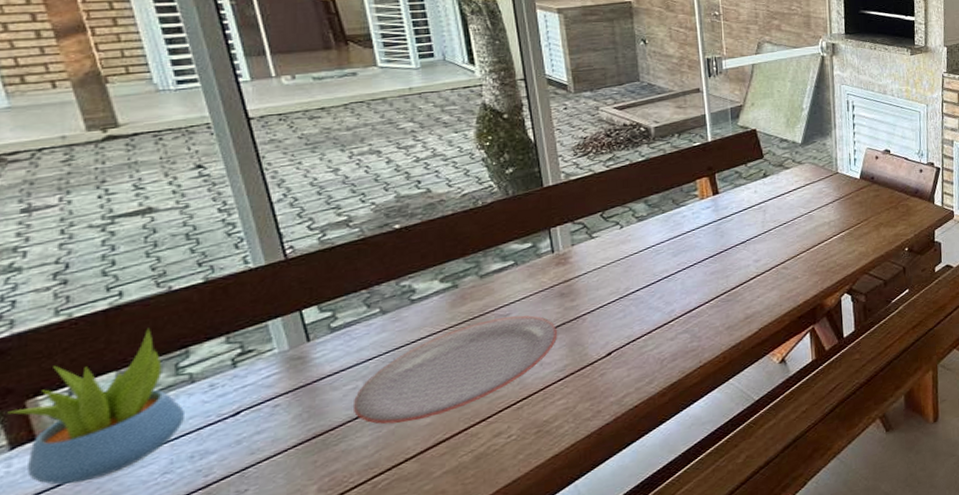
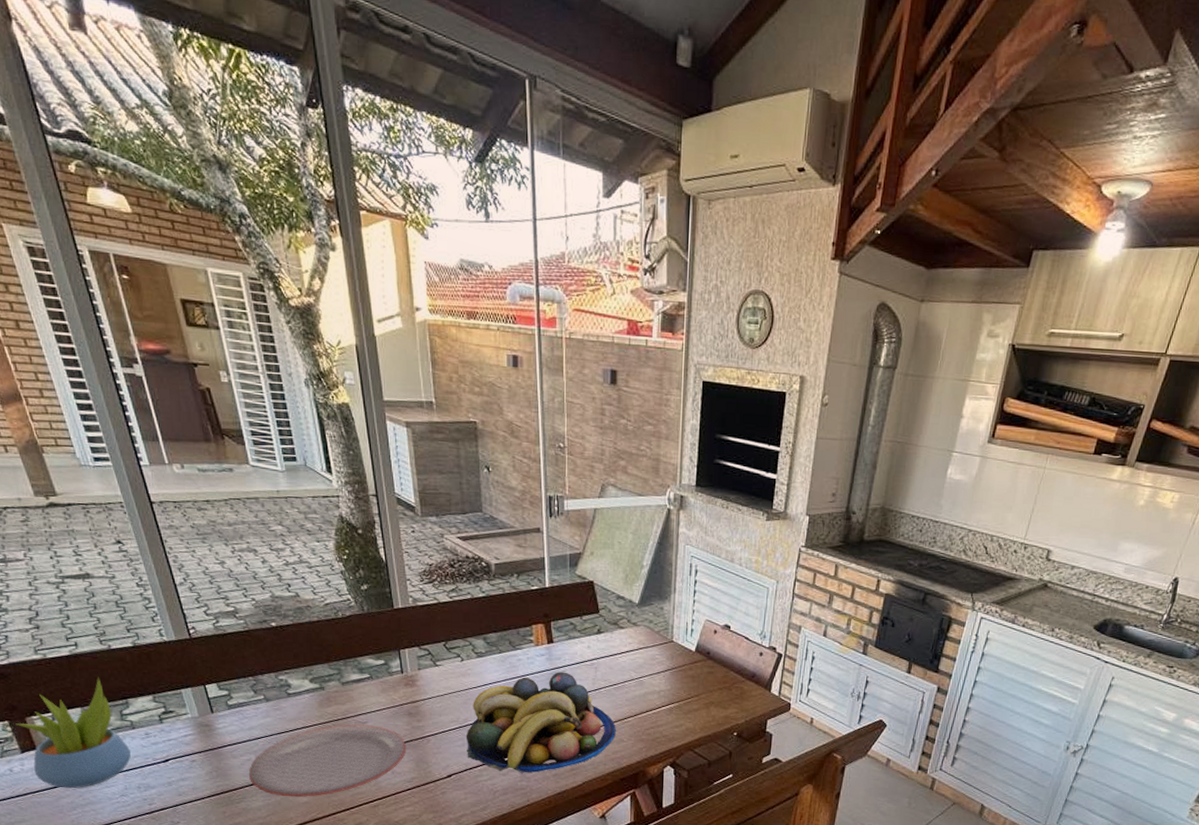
fruit bowl: none [628,220,790,336] -> present [467,671,616,773]

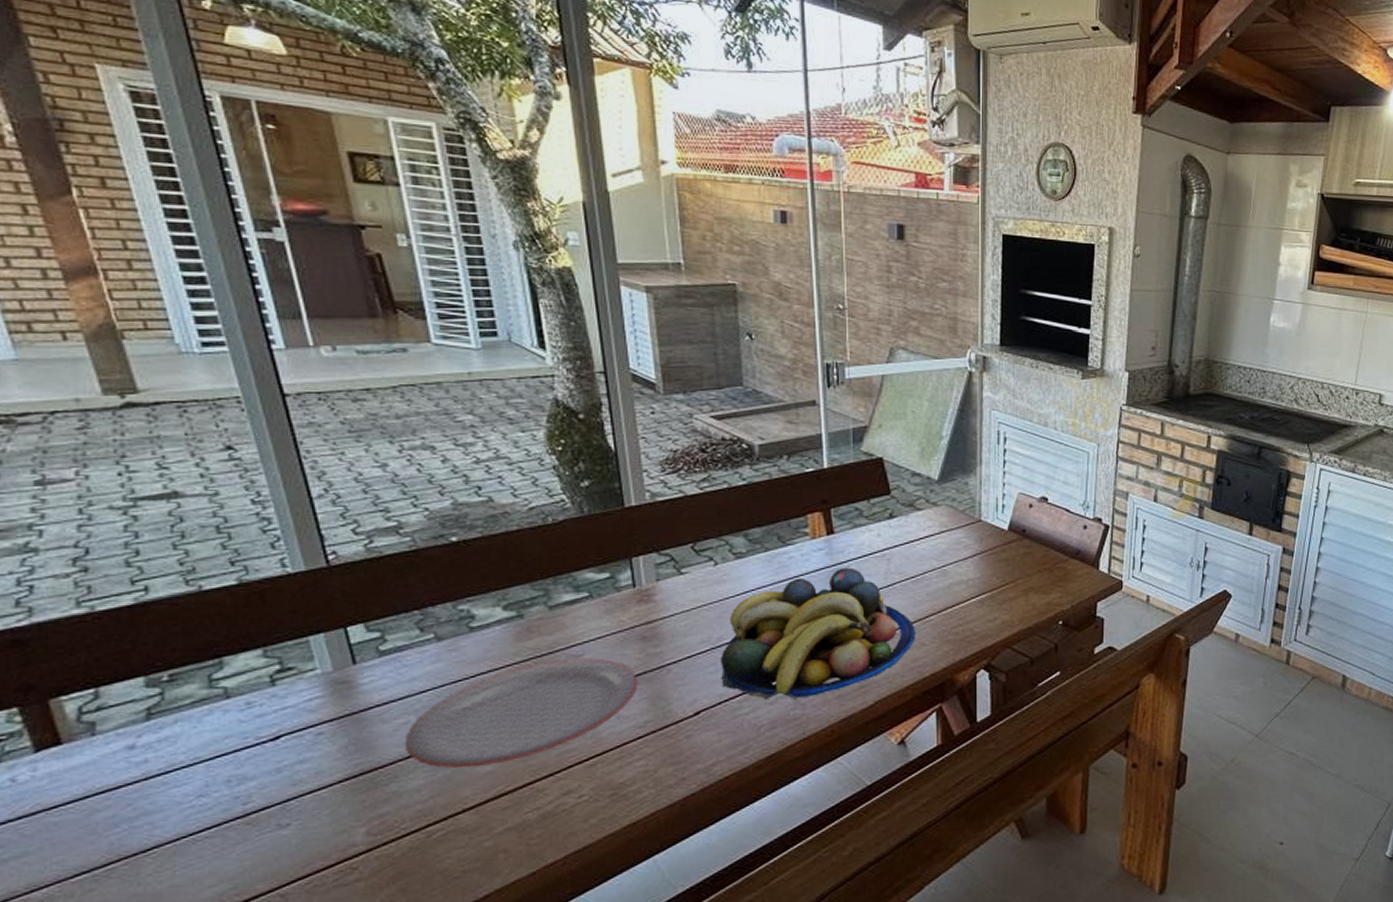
succulent plant: present [15,678,131,789] -> none [30,632,219,797]

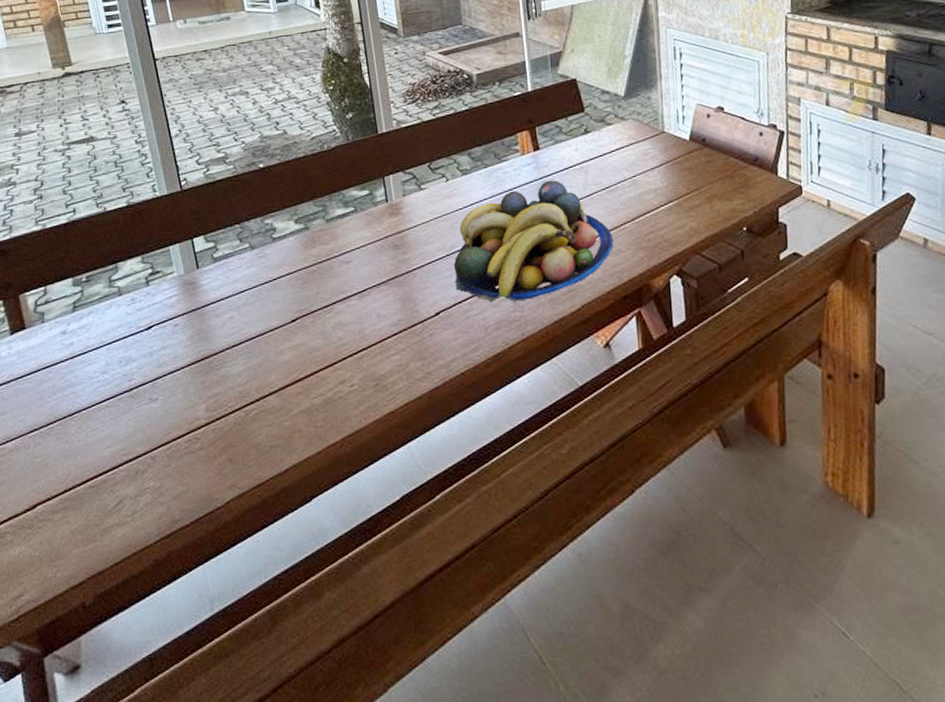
plate: present [406,658,637,769] -> none [231,263,391,357]

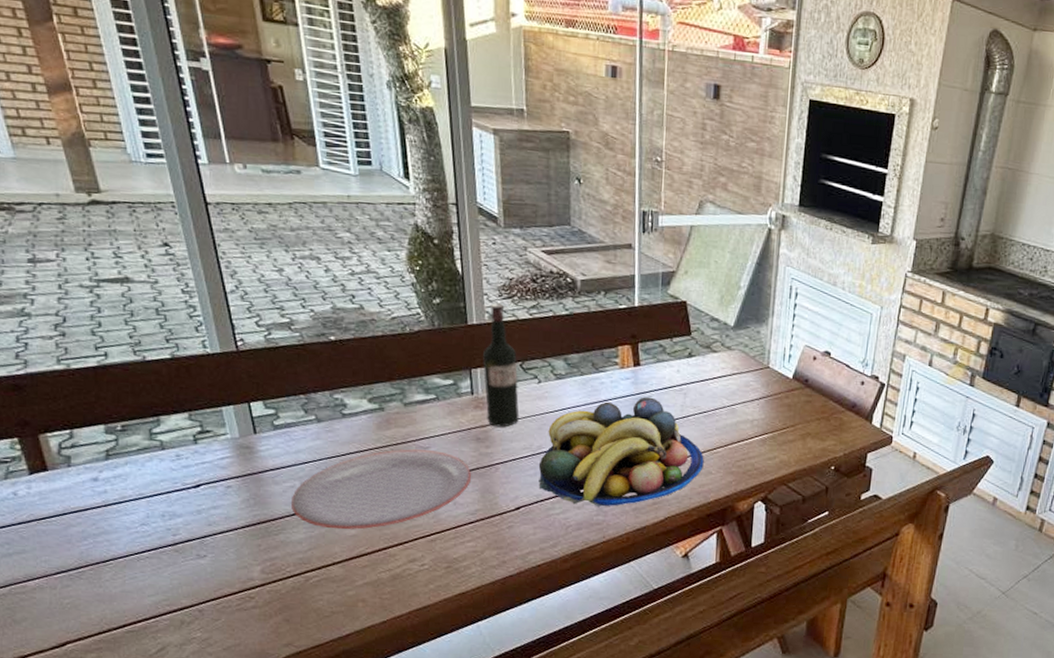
plate: none [231,263,391,357] -> present [291,449,471,530]
wine bottle: none [394,108,432,232] -> present [483,303,519,427]

